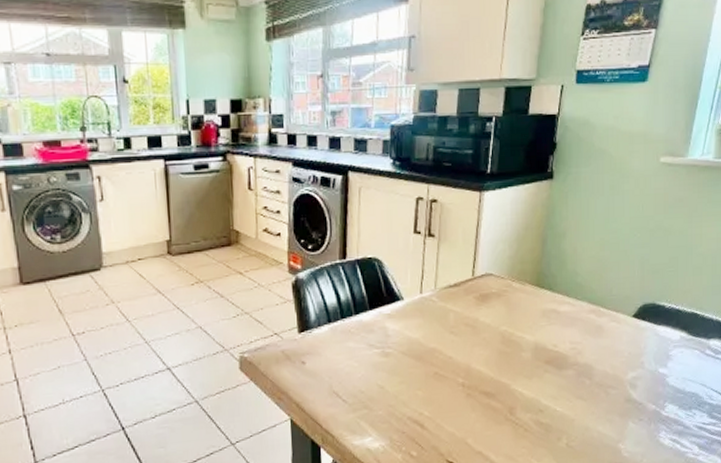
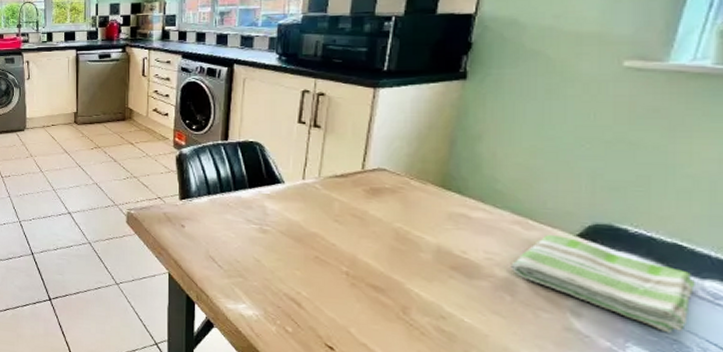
dish towel: none [589,318,704,389] -> present [510,235,695,333]

